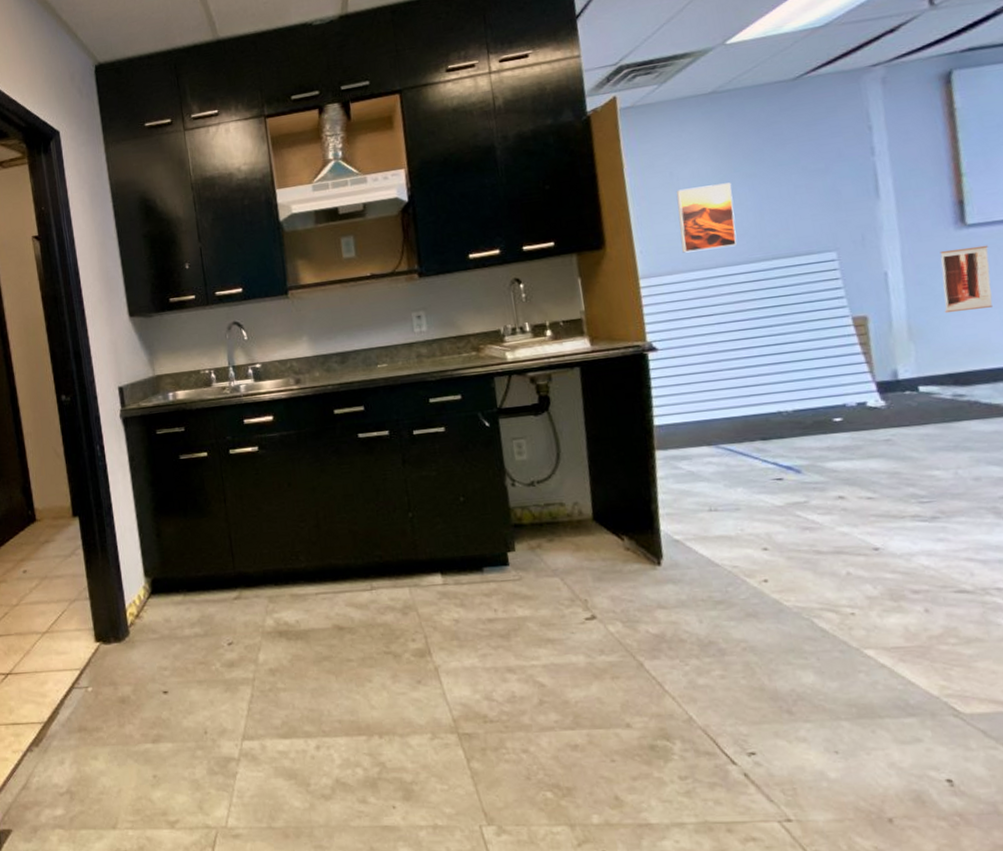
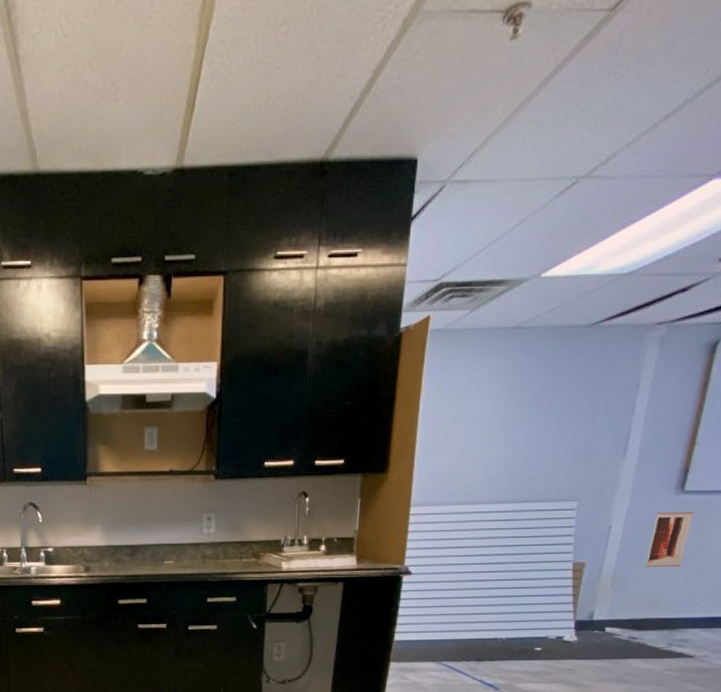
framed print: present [676,182,737,253] -> none [453,423,510,486]

